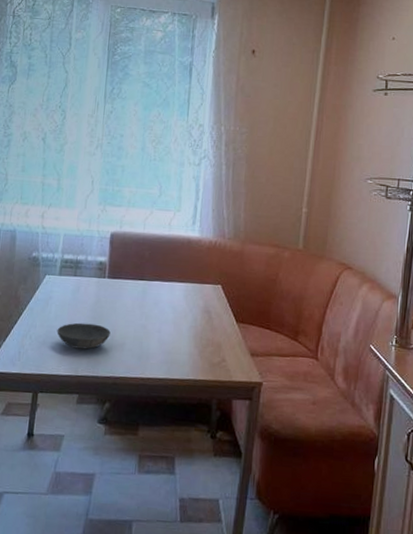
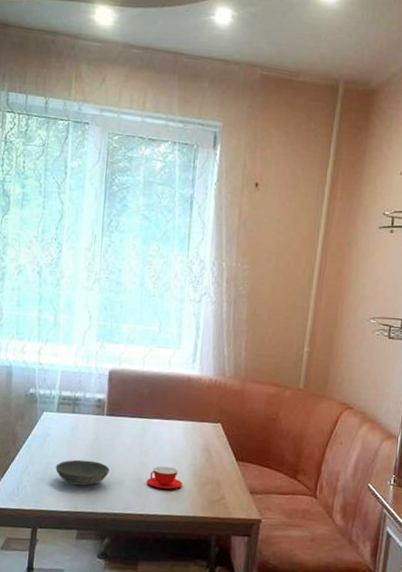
teacup: none [147,328,183,352] -> present [147,466,182,489]

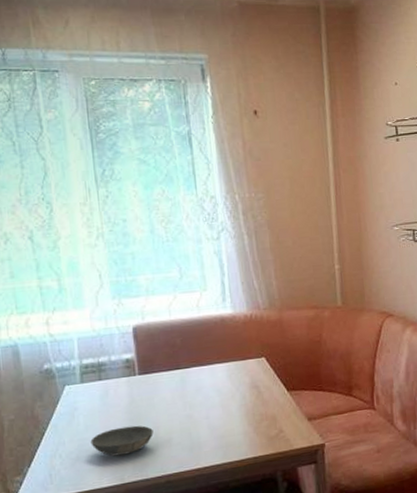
teacup: present [147,466,182,489] -> none [197,412,236,438]

